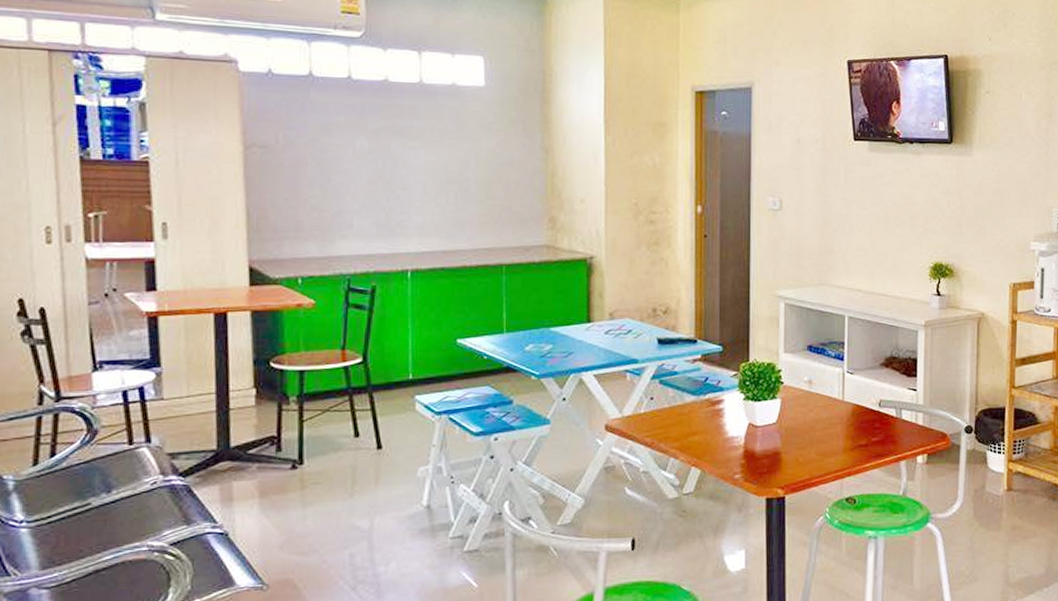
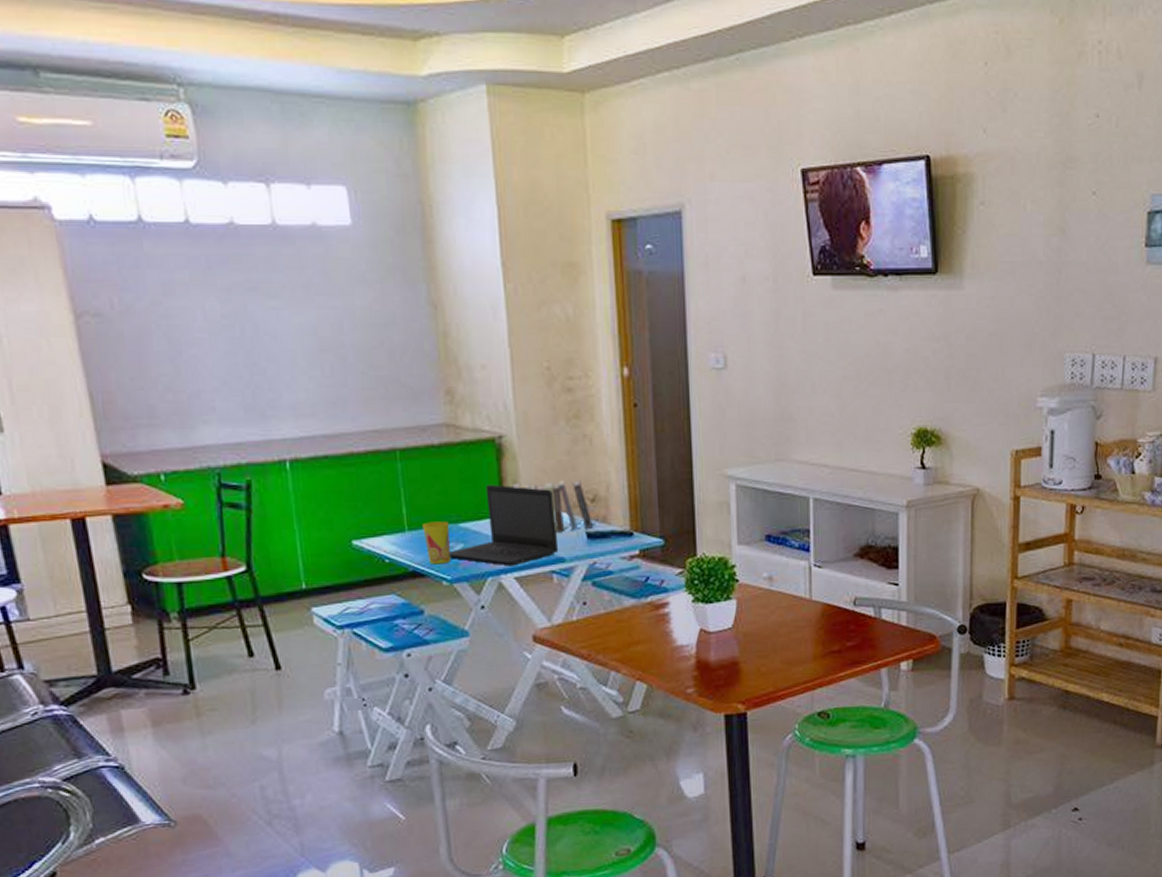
cup: none [519,325,542,362] -> present [423,521,451,565]
laptop: none [539,296,633,365] -> present [448,484,559,566]
books: none [598,294,663,337] -> present [512,479,593,531]

